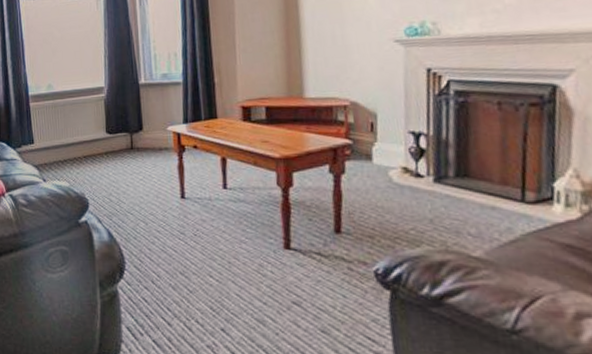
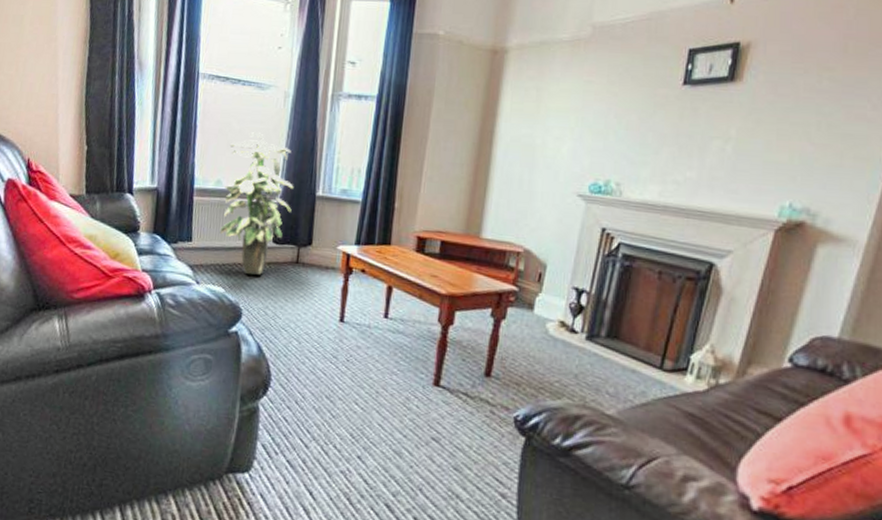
indoor plant: none [54,36,119,167] -> present [219,132,294,275]

